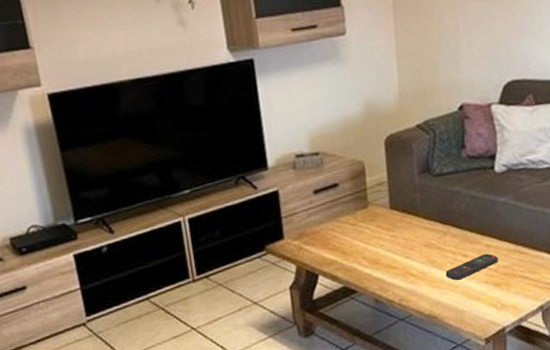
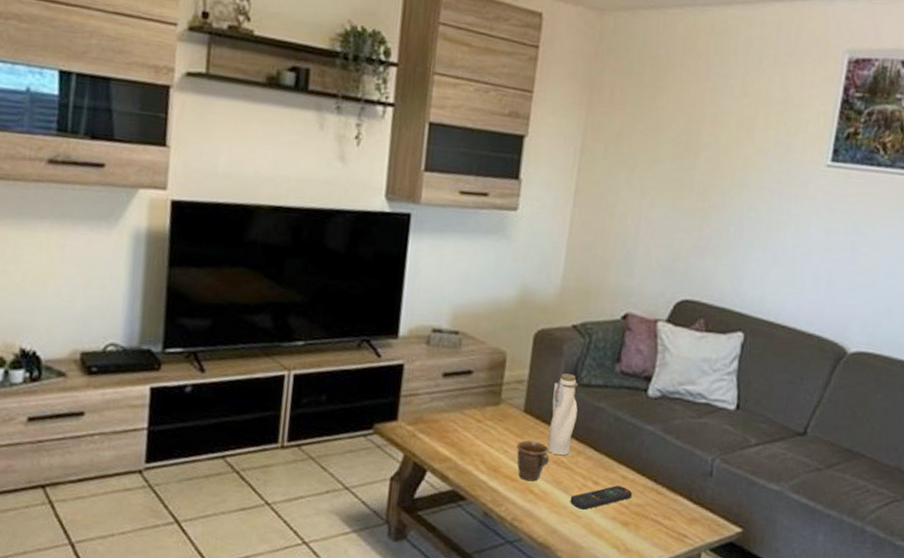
mug: none [390,231,420,266] -> present [516,440,550,482]
water bottle: none [411,167,437,240] -> present [547,373,579,456]

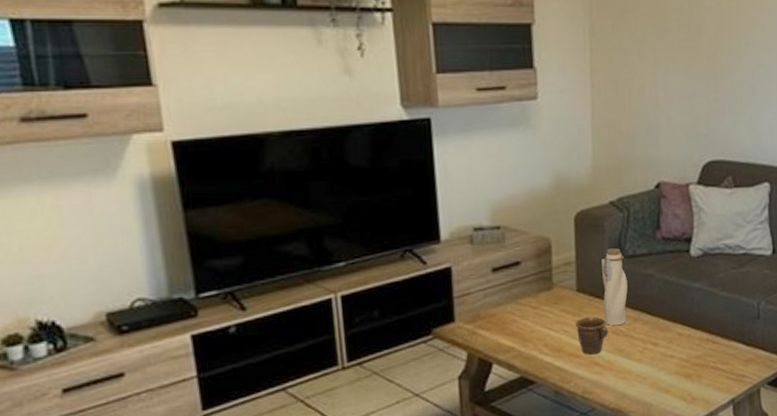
remote control: present [570,485,632,510] -> none [634,342,690,371]

